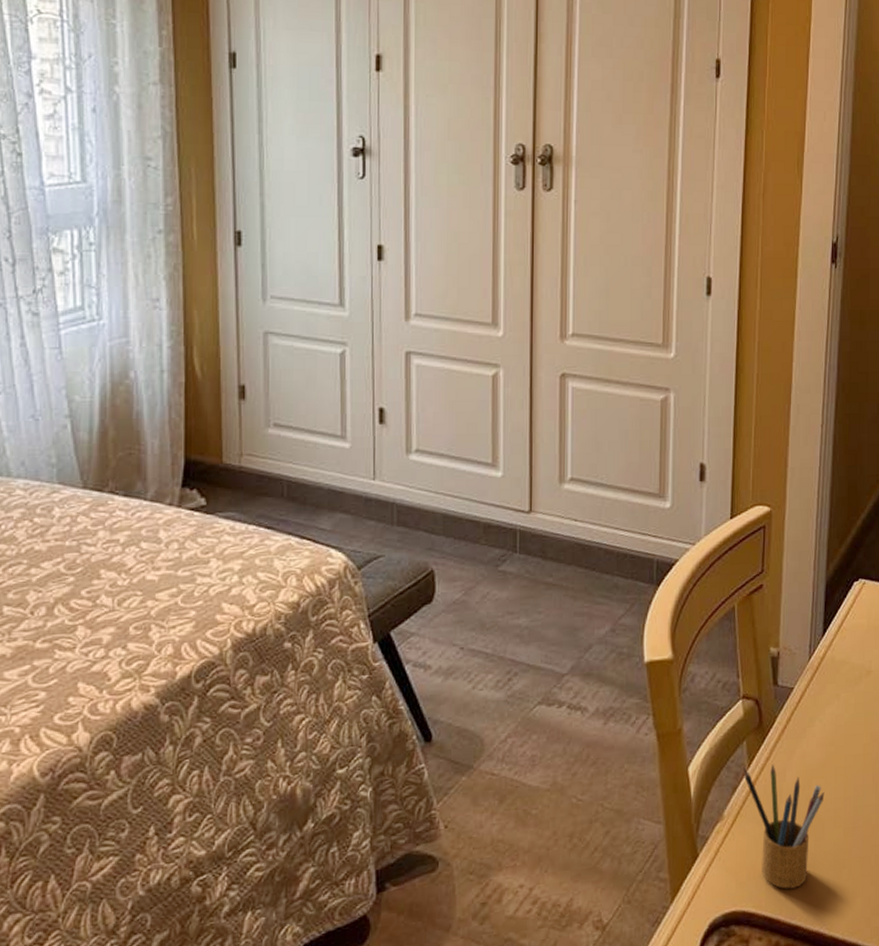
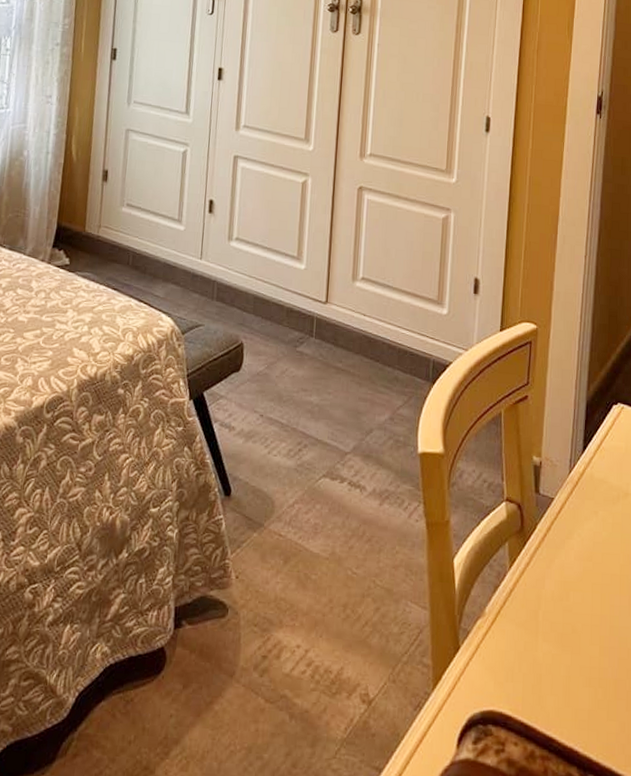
pencil box: present [743,764,825,889] -> none [504,569,582,699]

